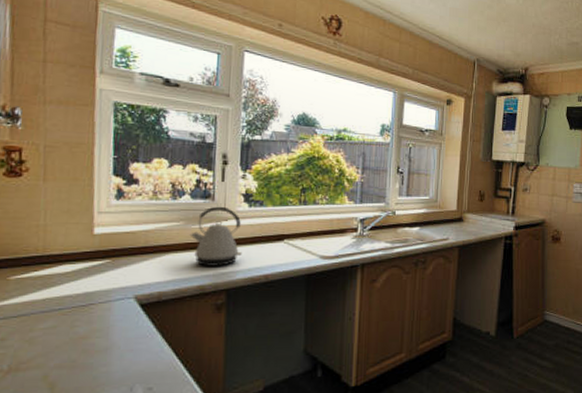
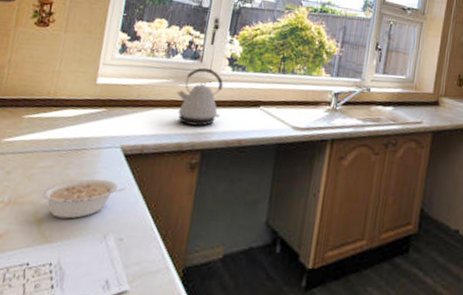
legume: none [49,332,149,378] -> present [42,178,127,219]

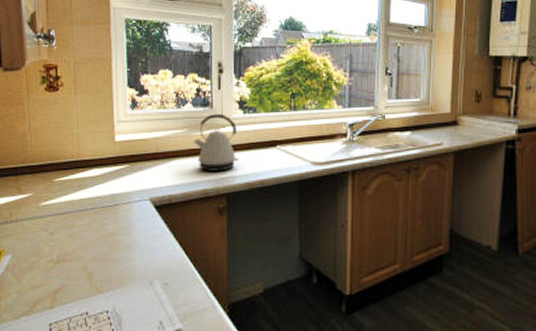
legume: present [42,178,127,219] -> none [86,231,163,270]

